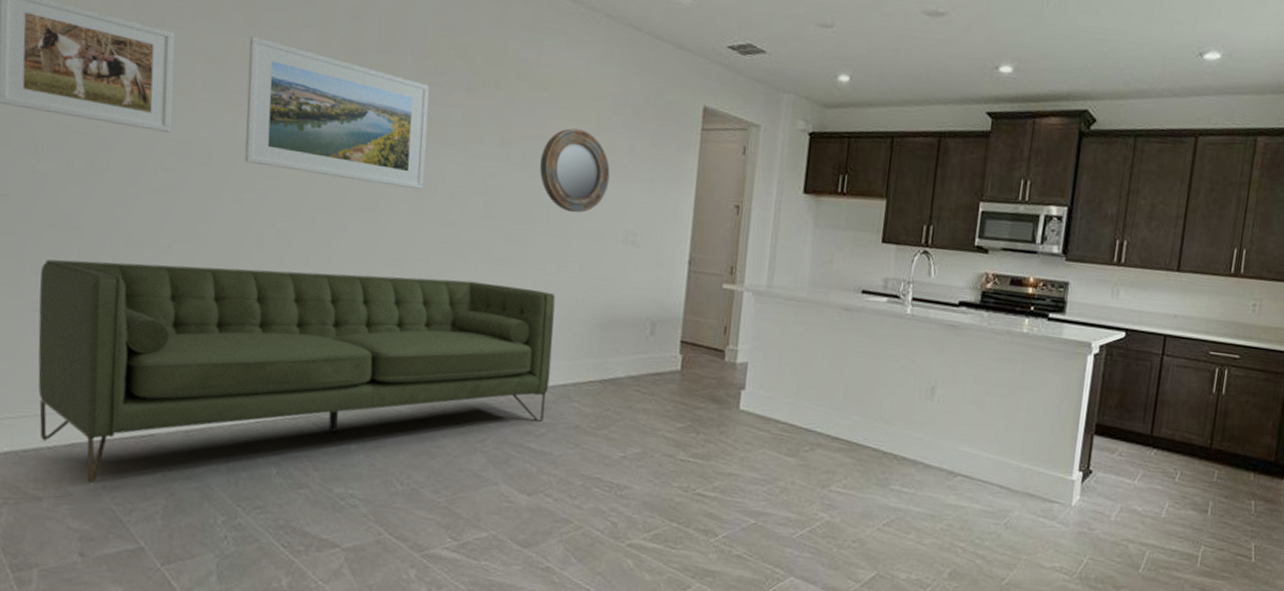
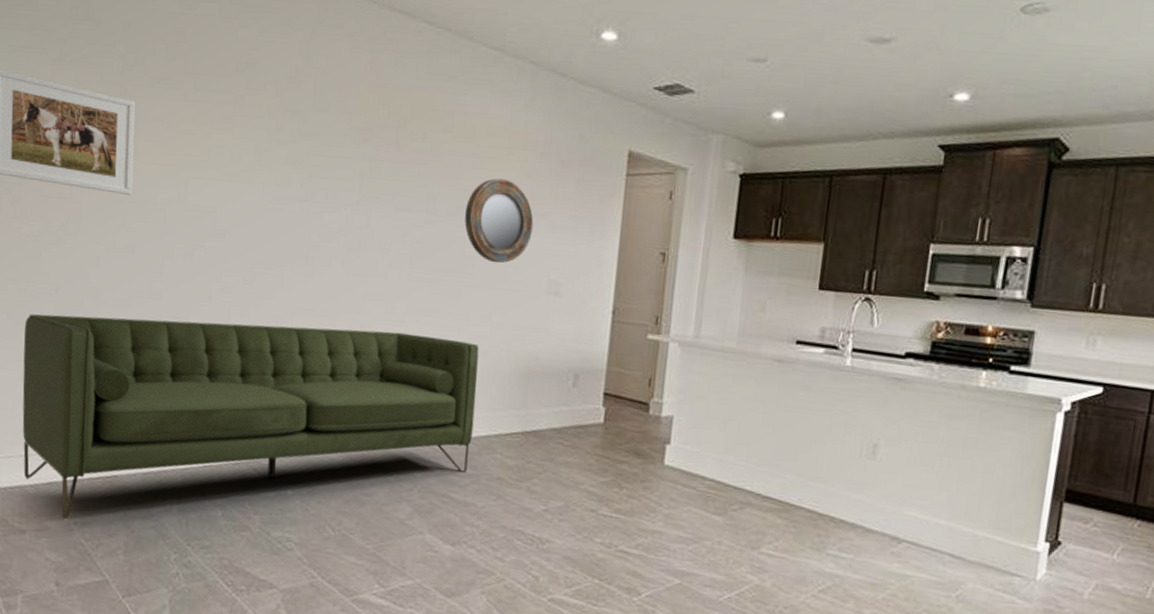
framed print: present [244,36,429,189] -> none [195,101,360,243]

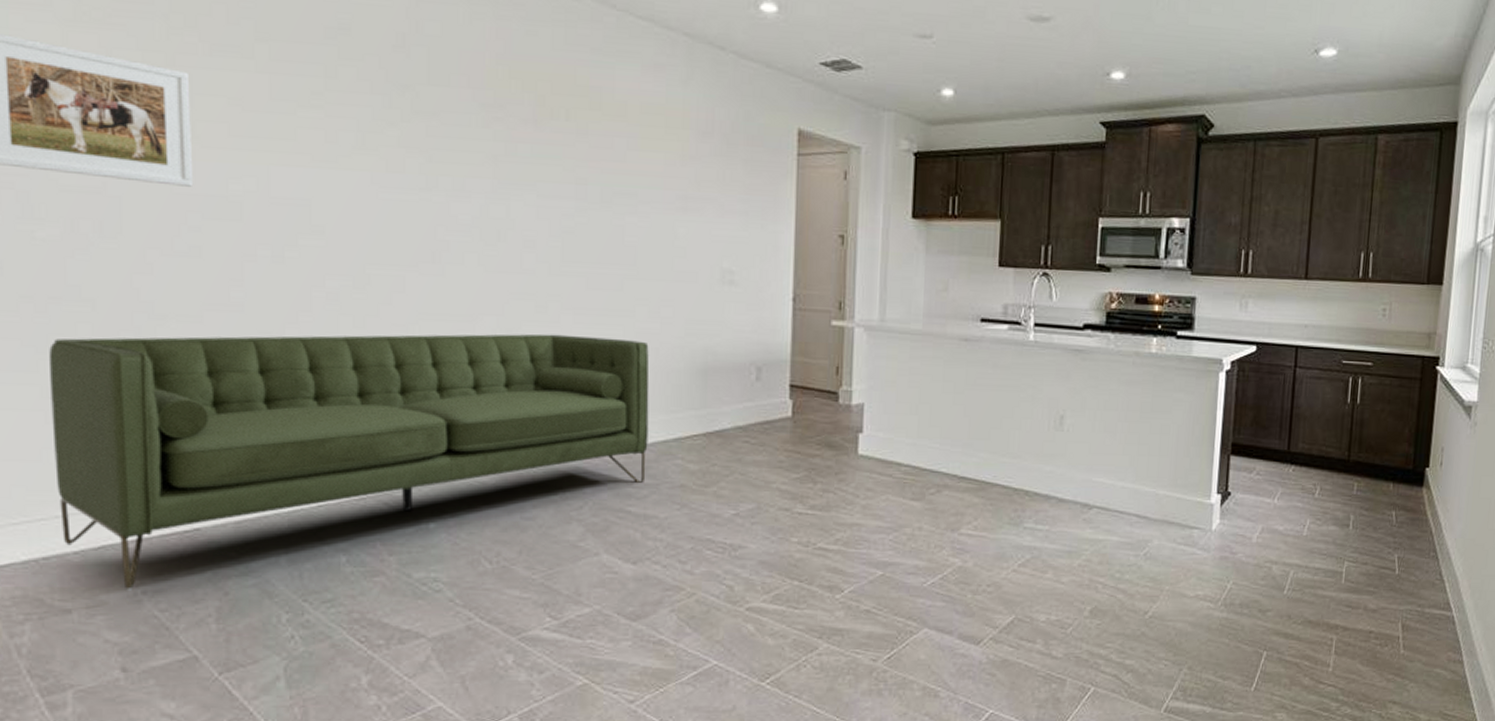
home mirror: present [464,178,534,264] -> none [622,160,700,253]

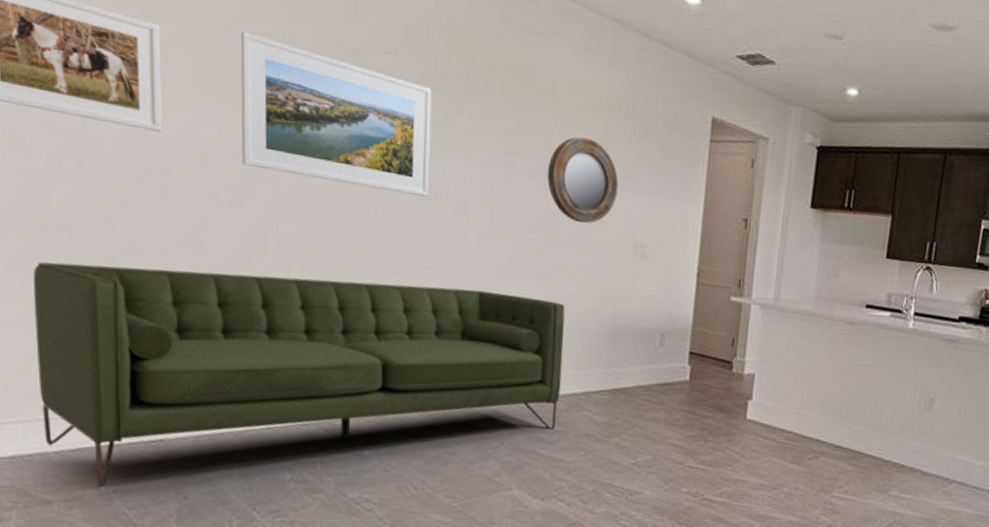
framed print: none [277,73,492,236] -> present [240,31,432,196]
home mirror: none [622,160,700,253] -> present [547,137,619,224]

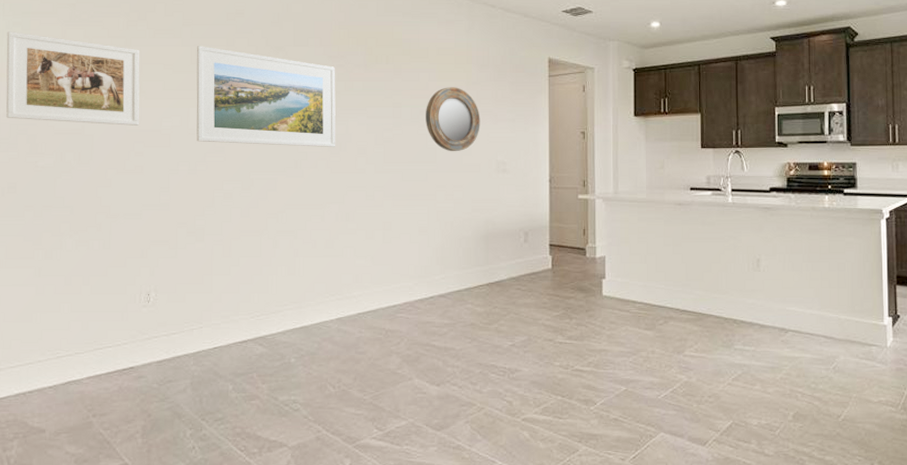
sofa: present [34,262,565,489] -> none [40,215,447,415]

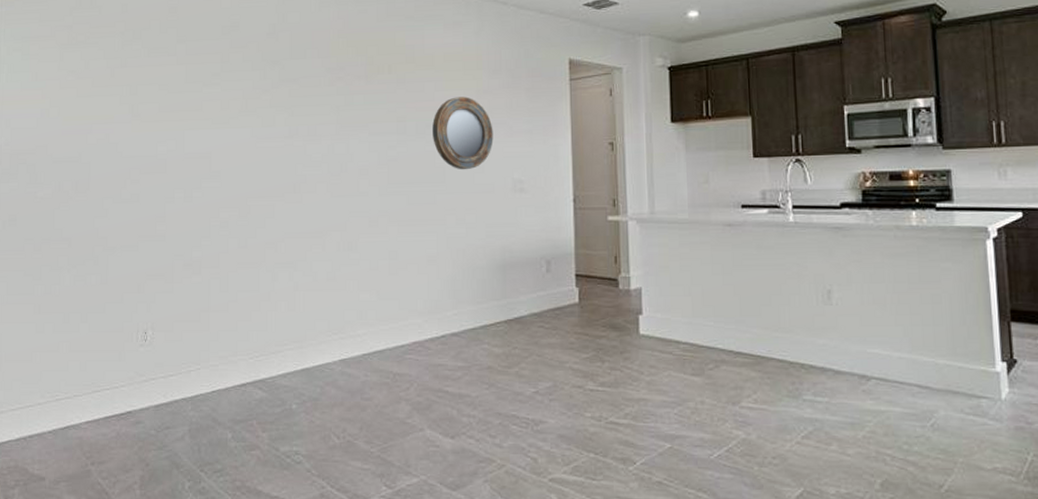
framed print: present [6,31,140,126] -> none [7,57,136,152]
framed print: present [196,46,336,147] -> none [191,63,337,169]

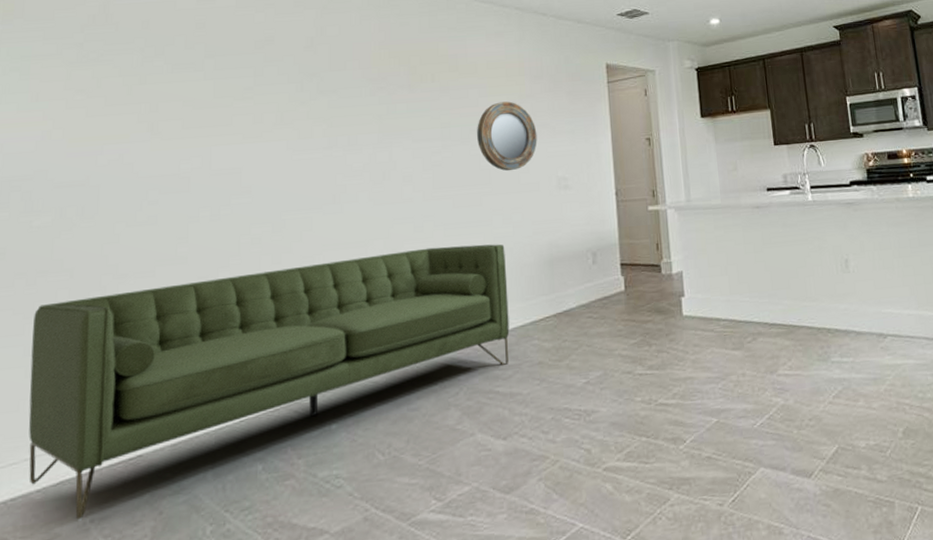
sofa: none [40,243,460,462] -> present [28,244,510,521]

